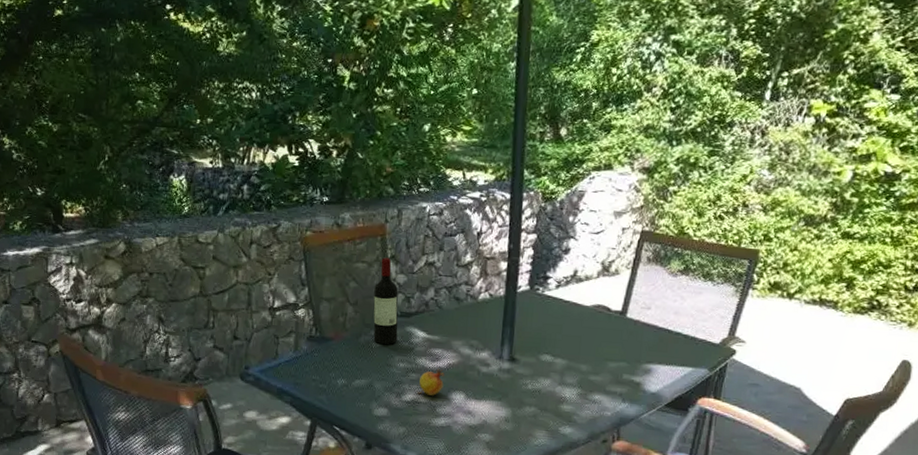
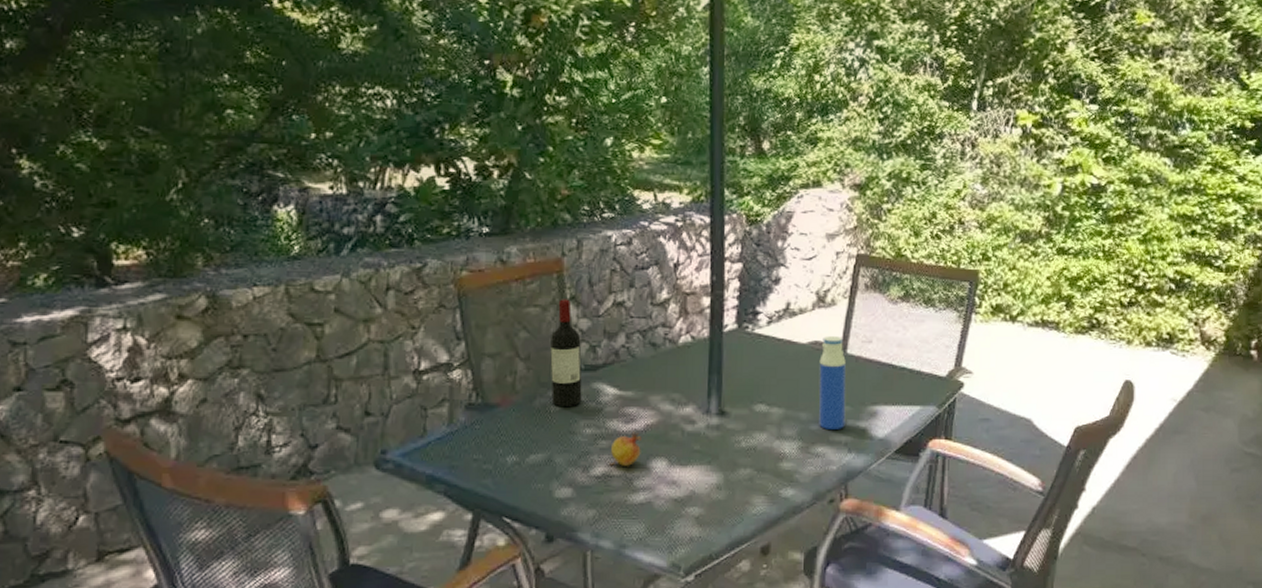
water bottle: none [597,301,625,382] -> present [818,336,847,429]

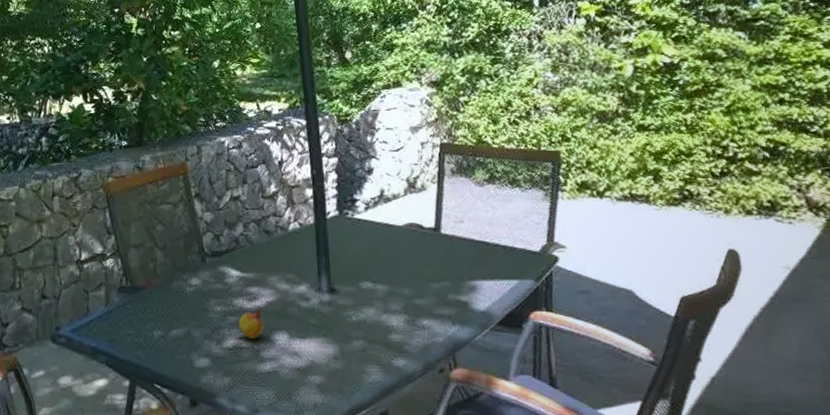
wine bottle: present [550,299,582,408] -> none [182,196,211,289]
water bottle: present [818,336,847,429] -> none [416,218,447,304]

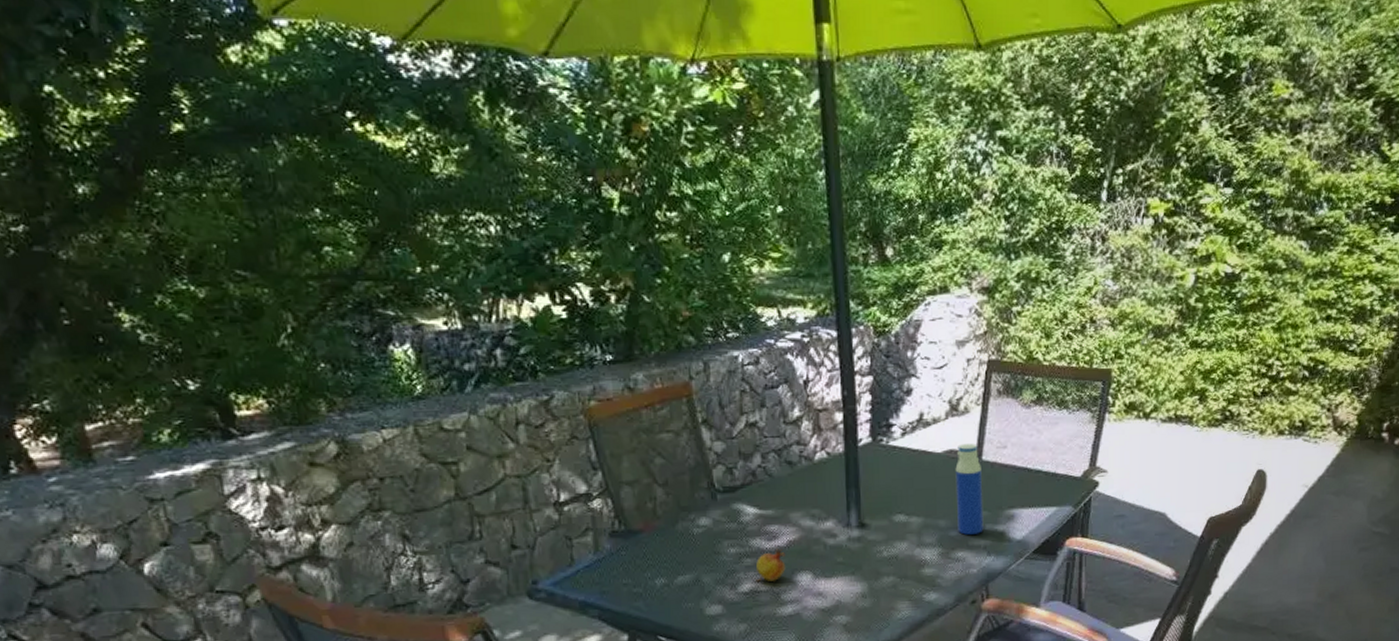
water bottle: none [416,218,447,304] -> present [955,444,984,535]

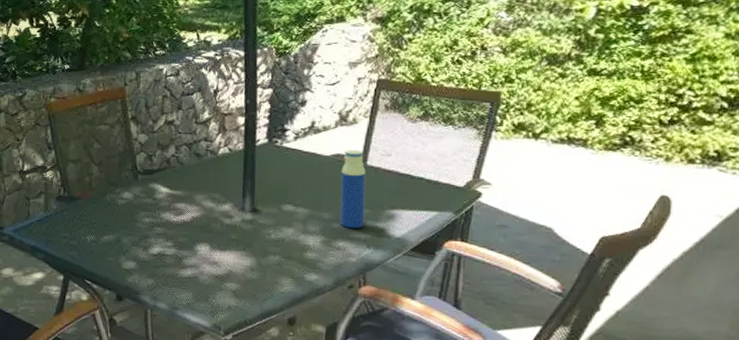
fruit: present [756,548,786,582] -> none [164,222,189,248]

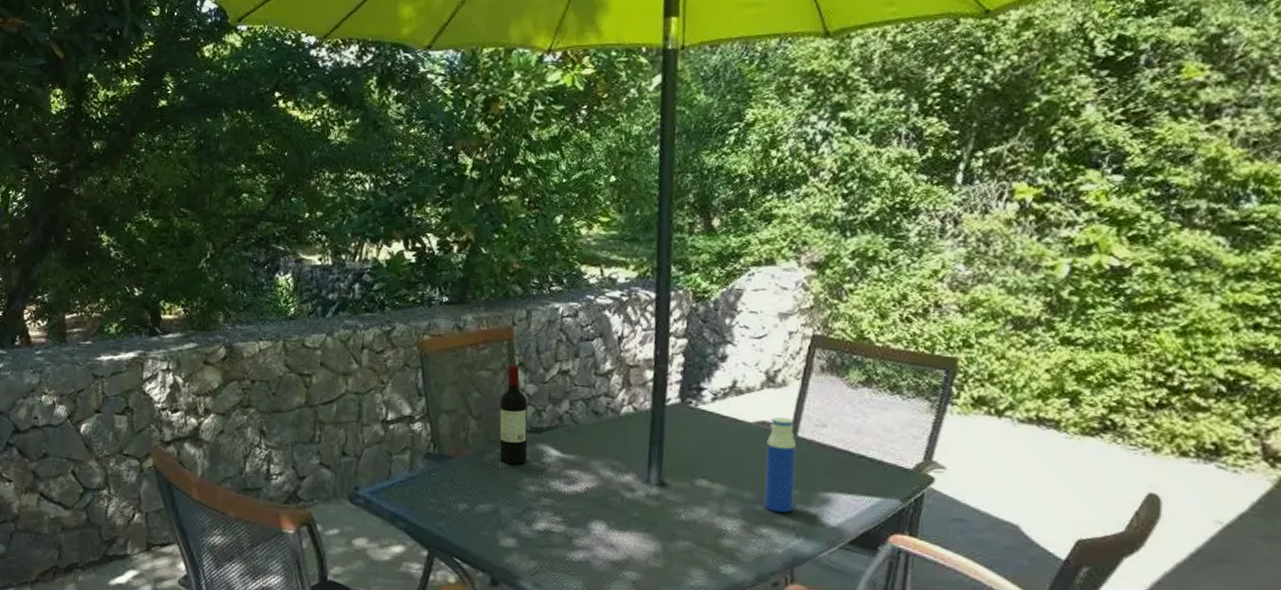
wine bottle: none [117,119,142,202] -> present [499,364,528,465]

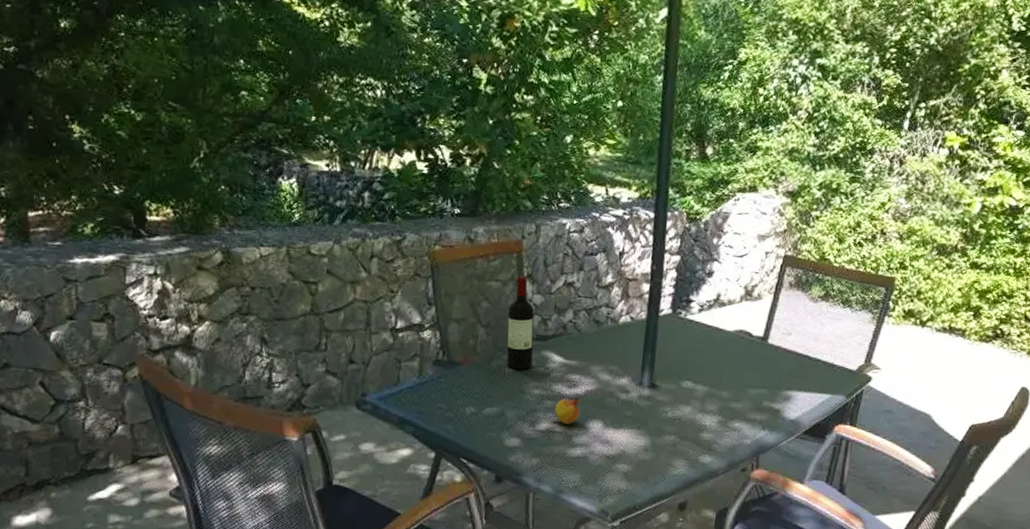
fruit: none [551,493,582,525] -> present [553,396,582,424]
water bottle: present [764,417,796,513] -> none [738,326,767,409]

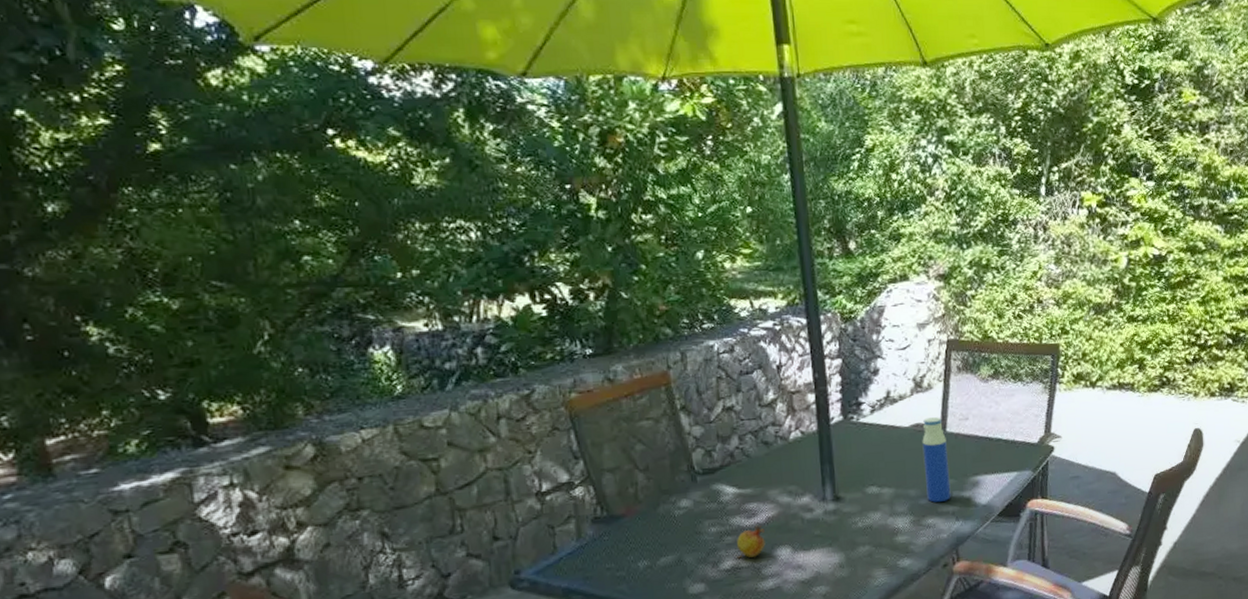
wine bottle: present [506,276,535,370] -> none [666,409,704,511]
water bottle: none [738,326,767,409] -> present [922,417,951,502]

